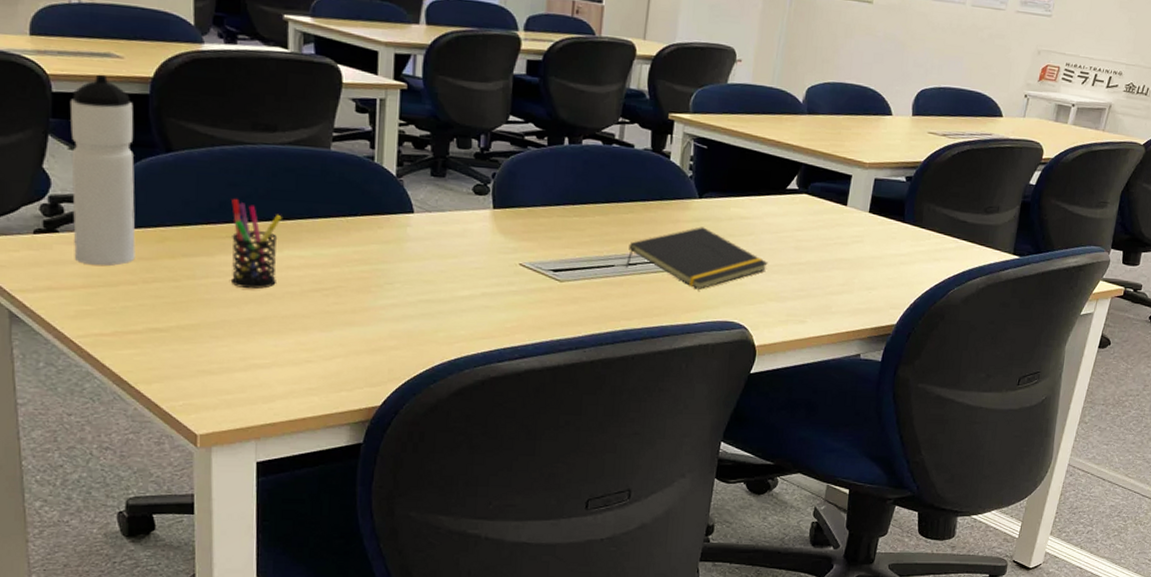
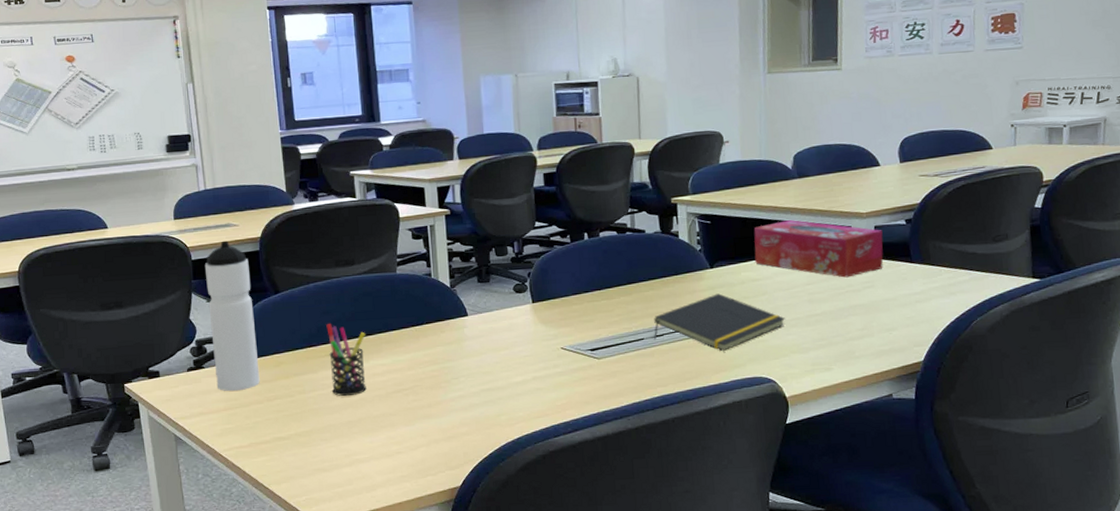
tissue box: none [747,158,882,229] -> present [754,220,883,278]

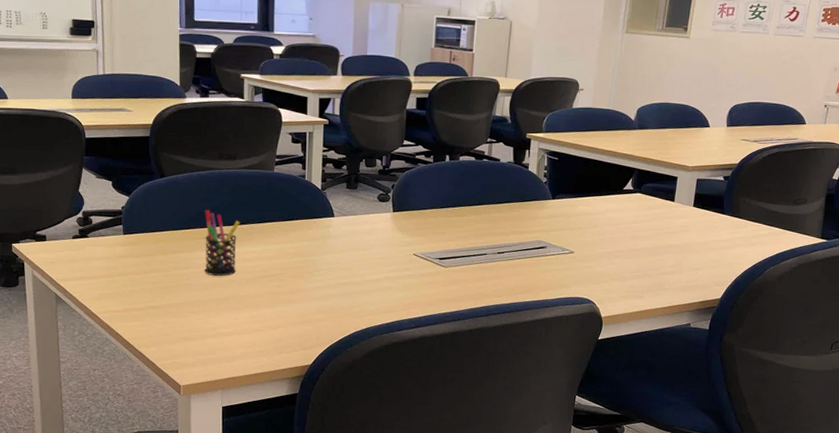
water bottle: present [204,240,260,392] -> none [97,123,140,261]
notepad: present [653,293,786,352] -> none [495,222,611,273]
tissue box: present [754,220,883,278] -> none [591,165,703,221]

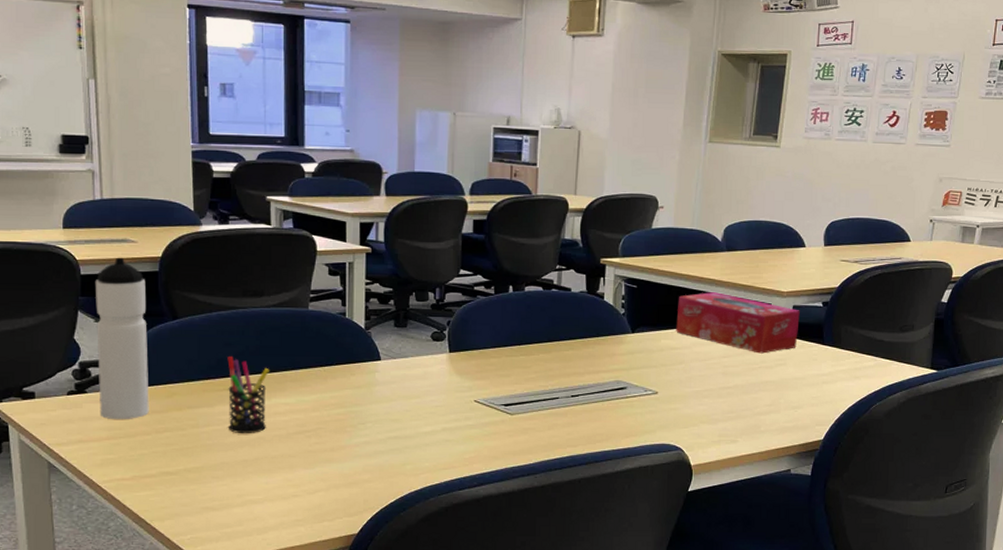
water bottle: none [97,123,140,261] -> present [95,257,149,420]
tissue box: none [591,165,703,221] -> present [676,292,800,354]

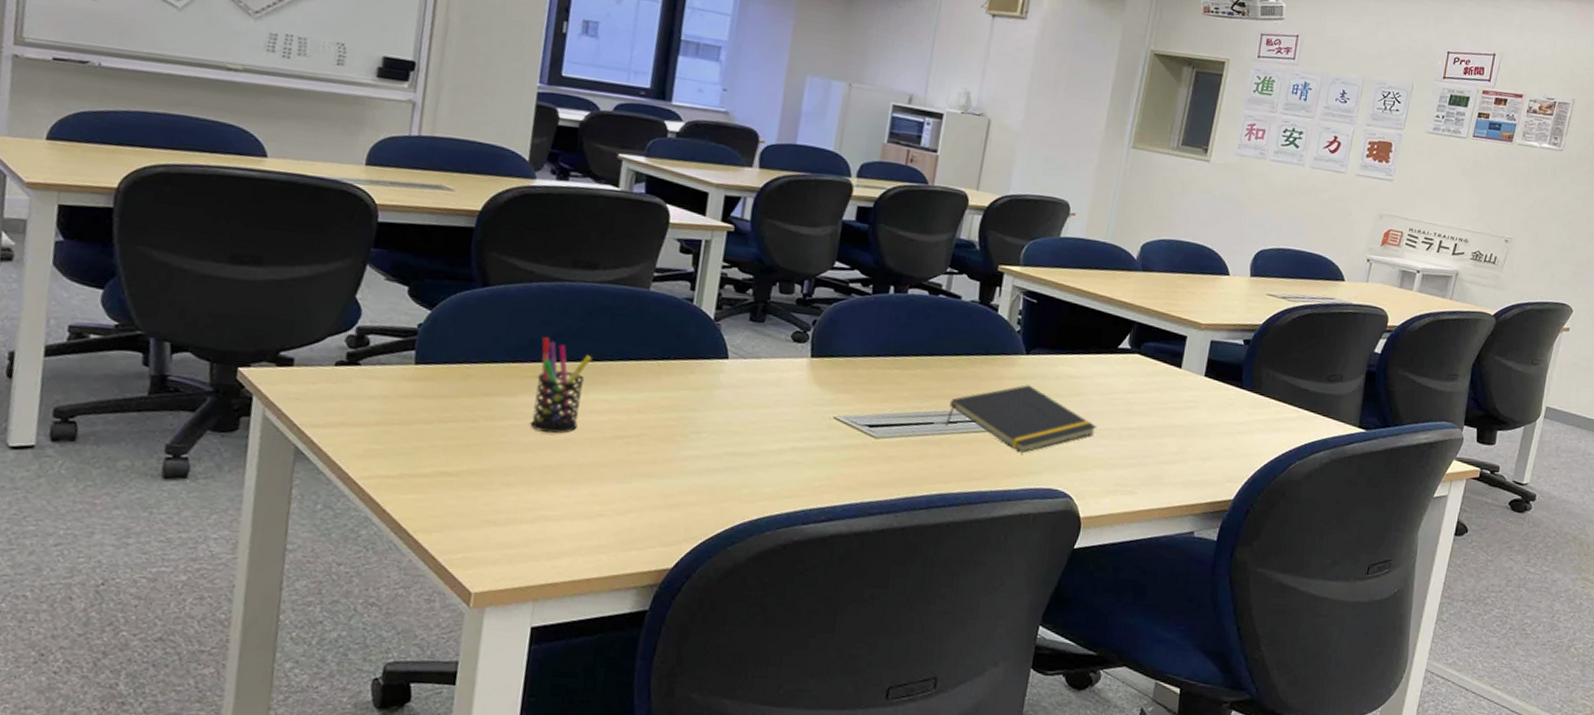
water bottle: present [95,257,149,420] -> none [372,205,457,403]
notepad: none [568,359,700,417] -> present [944,385,1098,454]
tissue box: present [676,292,800,354] -> none [1076,316,1218,393]

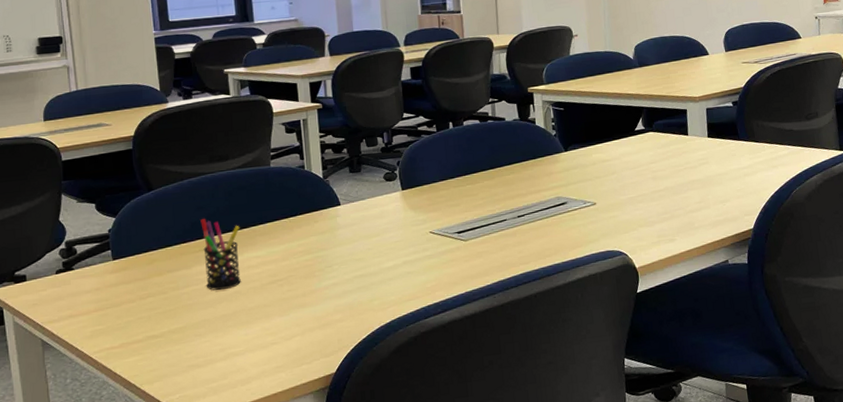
notepad: present [944,385,1098,454] -> none [515,174,634,229]

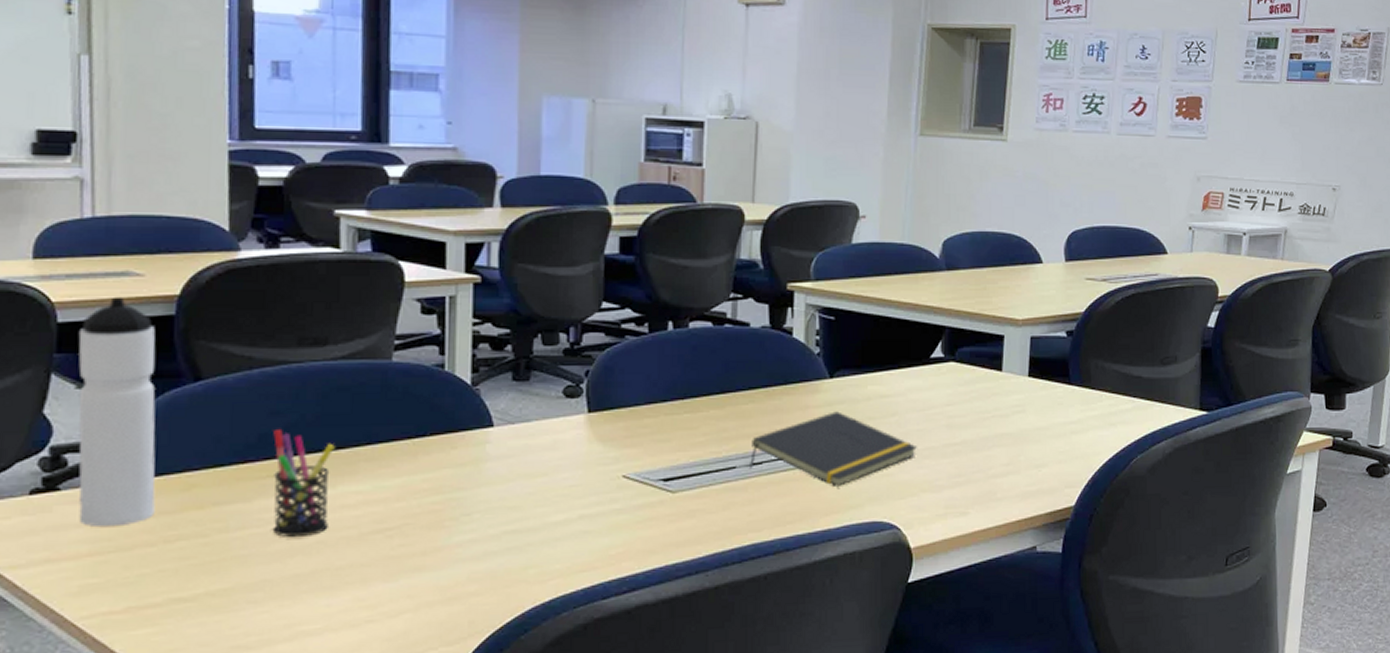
water bottle: none [75,140,132,292] -> present [78,296,156,528]
notepad: none [515,174,634,229] -> present [748,411,918,488]

